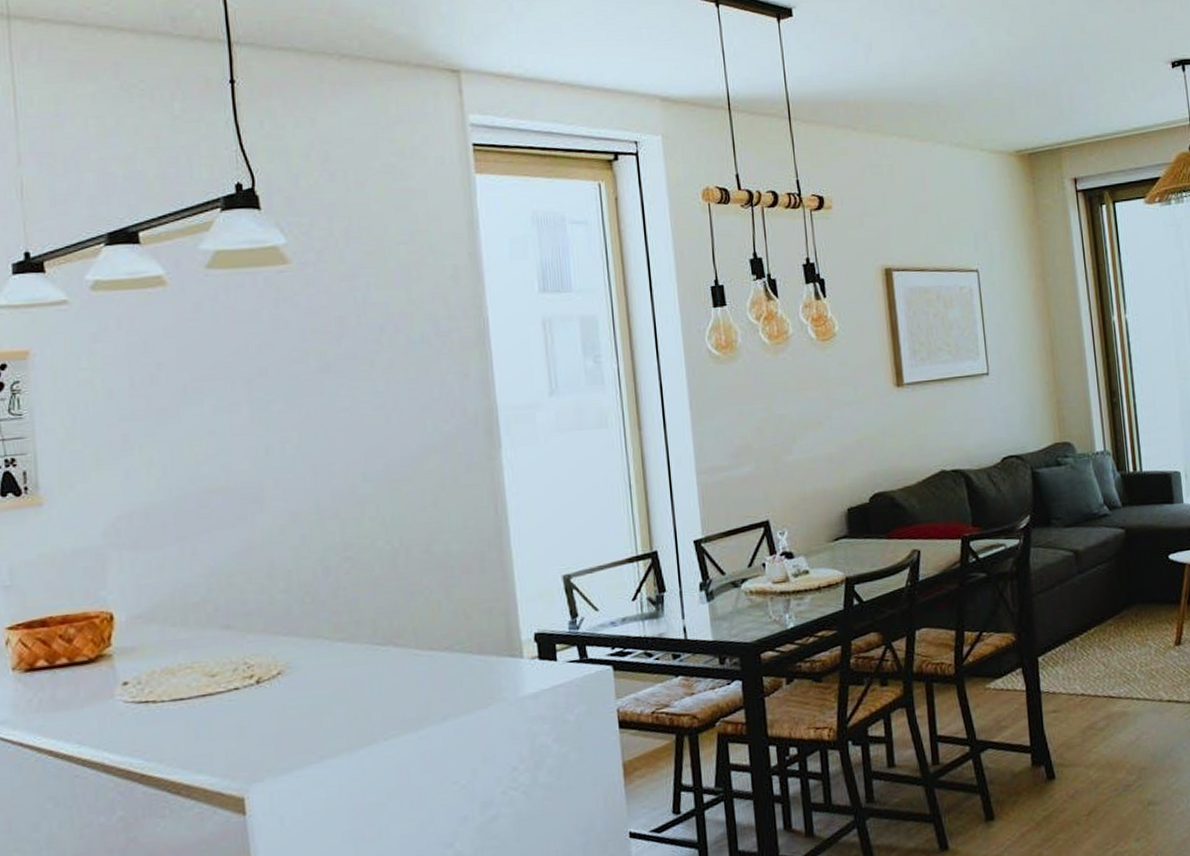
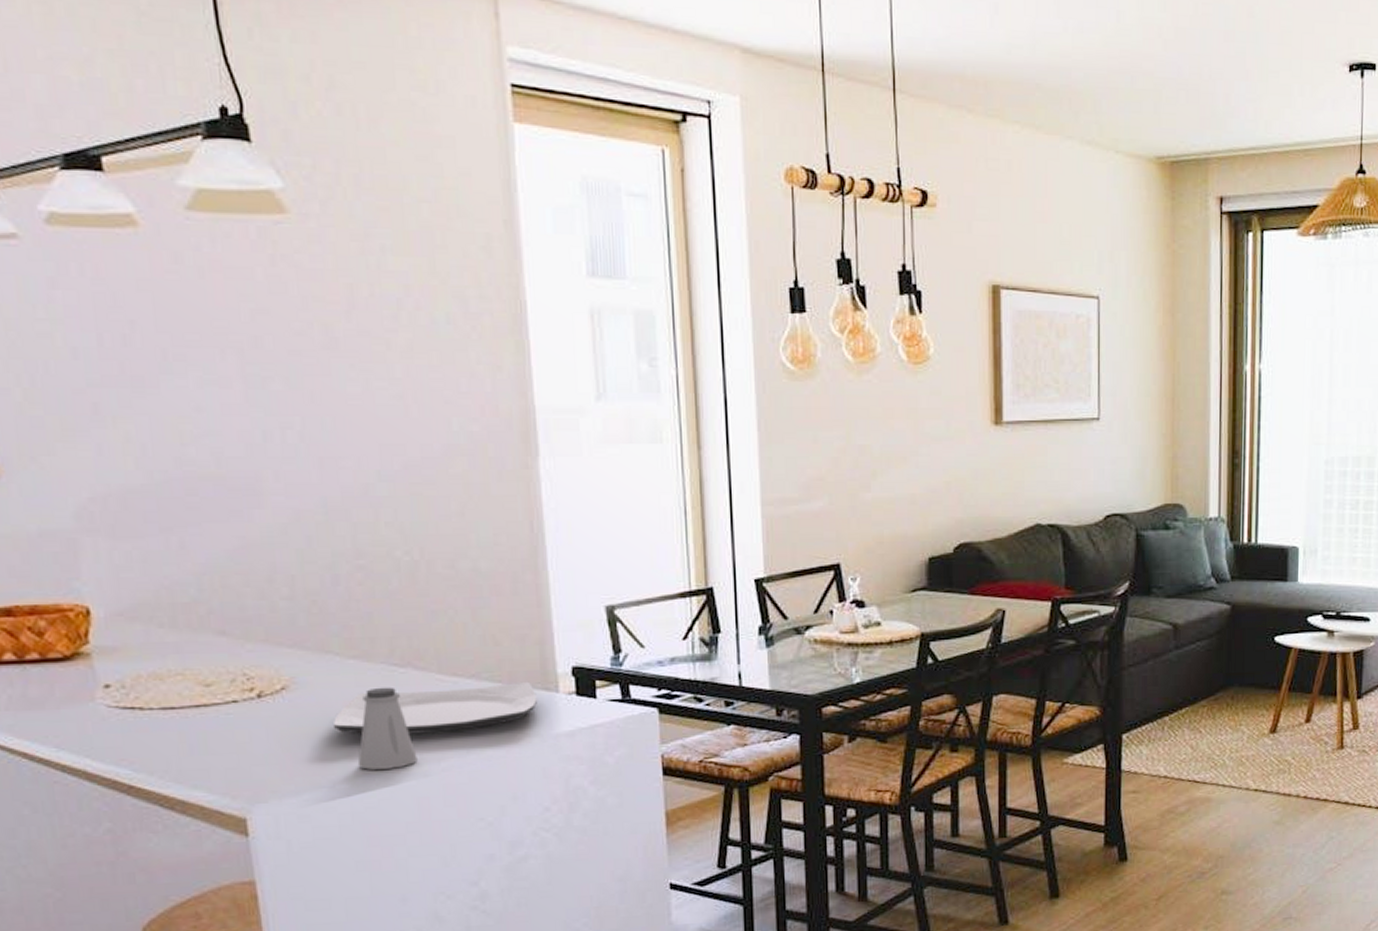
plate: none [323,650,504,711] -> present [334,681,537,734]
saltshaker: none [344,664,398,744] -> present [357,687,418,770]

